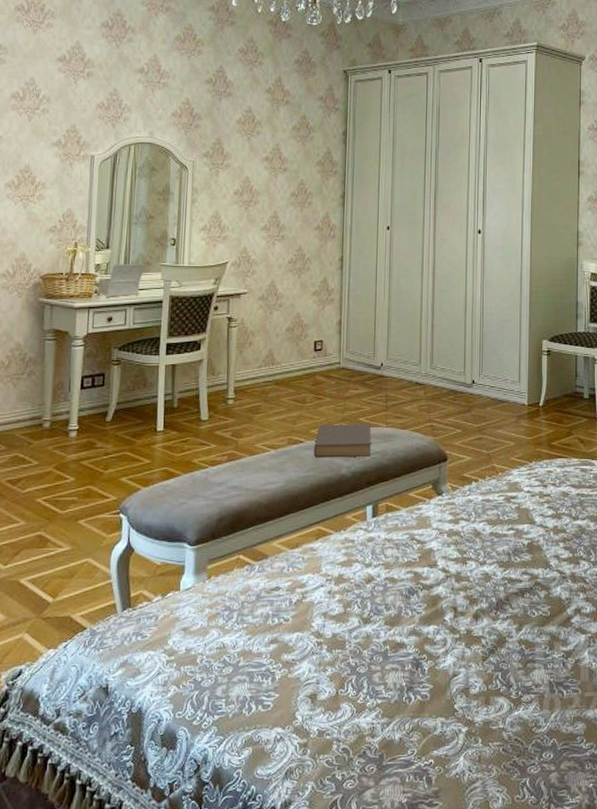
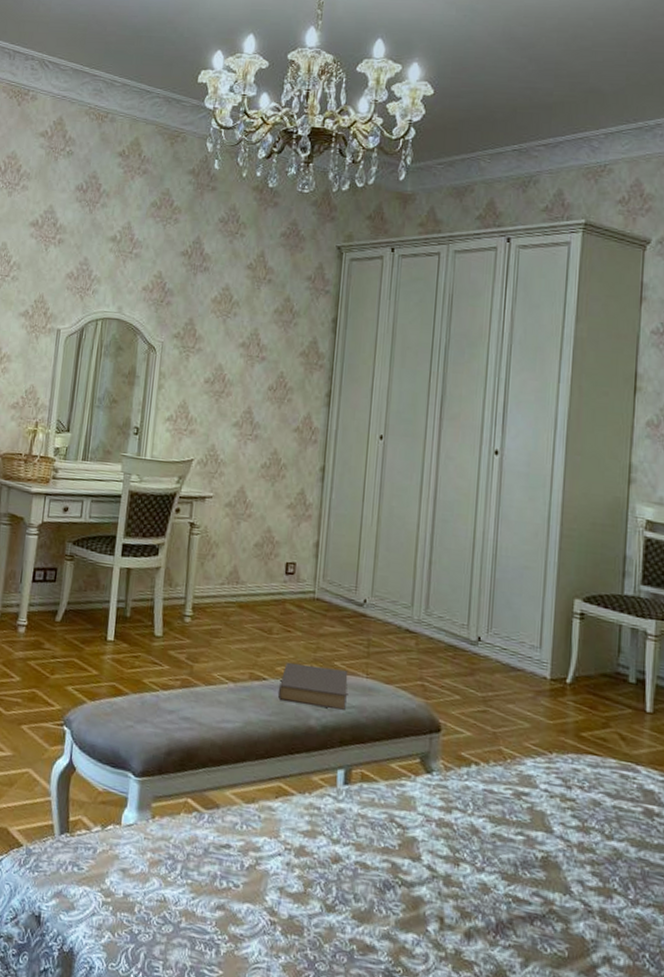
jewelry box: present [96,263,146,299] -> none [53,449,106,489]

